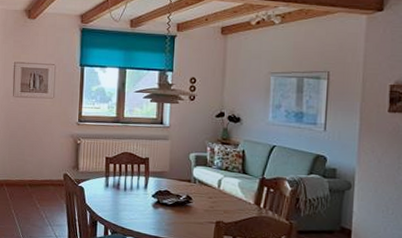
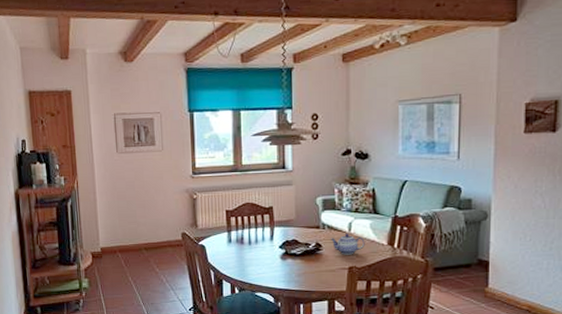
teapot: none [200,189,233,210] -> present [330,233,365,255]

